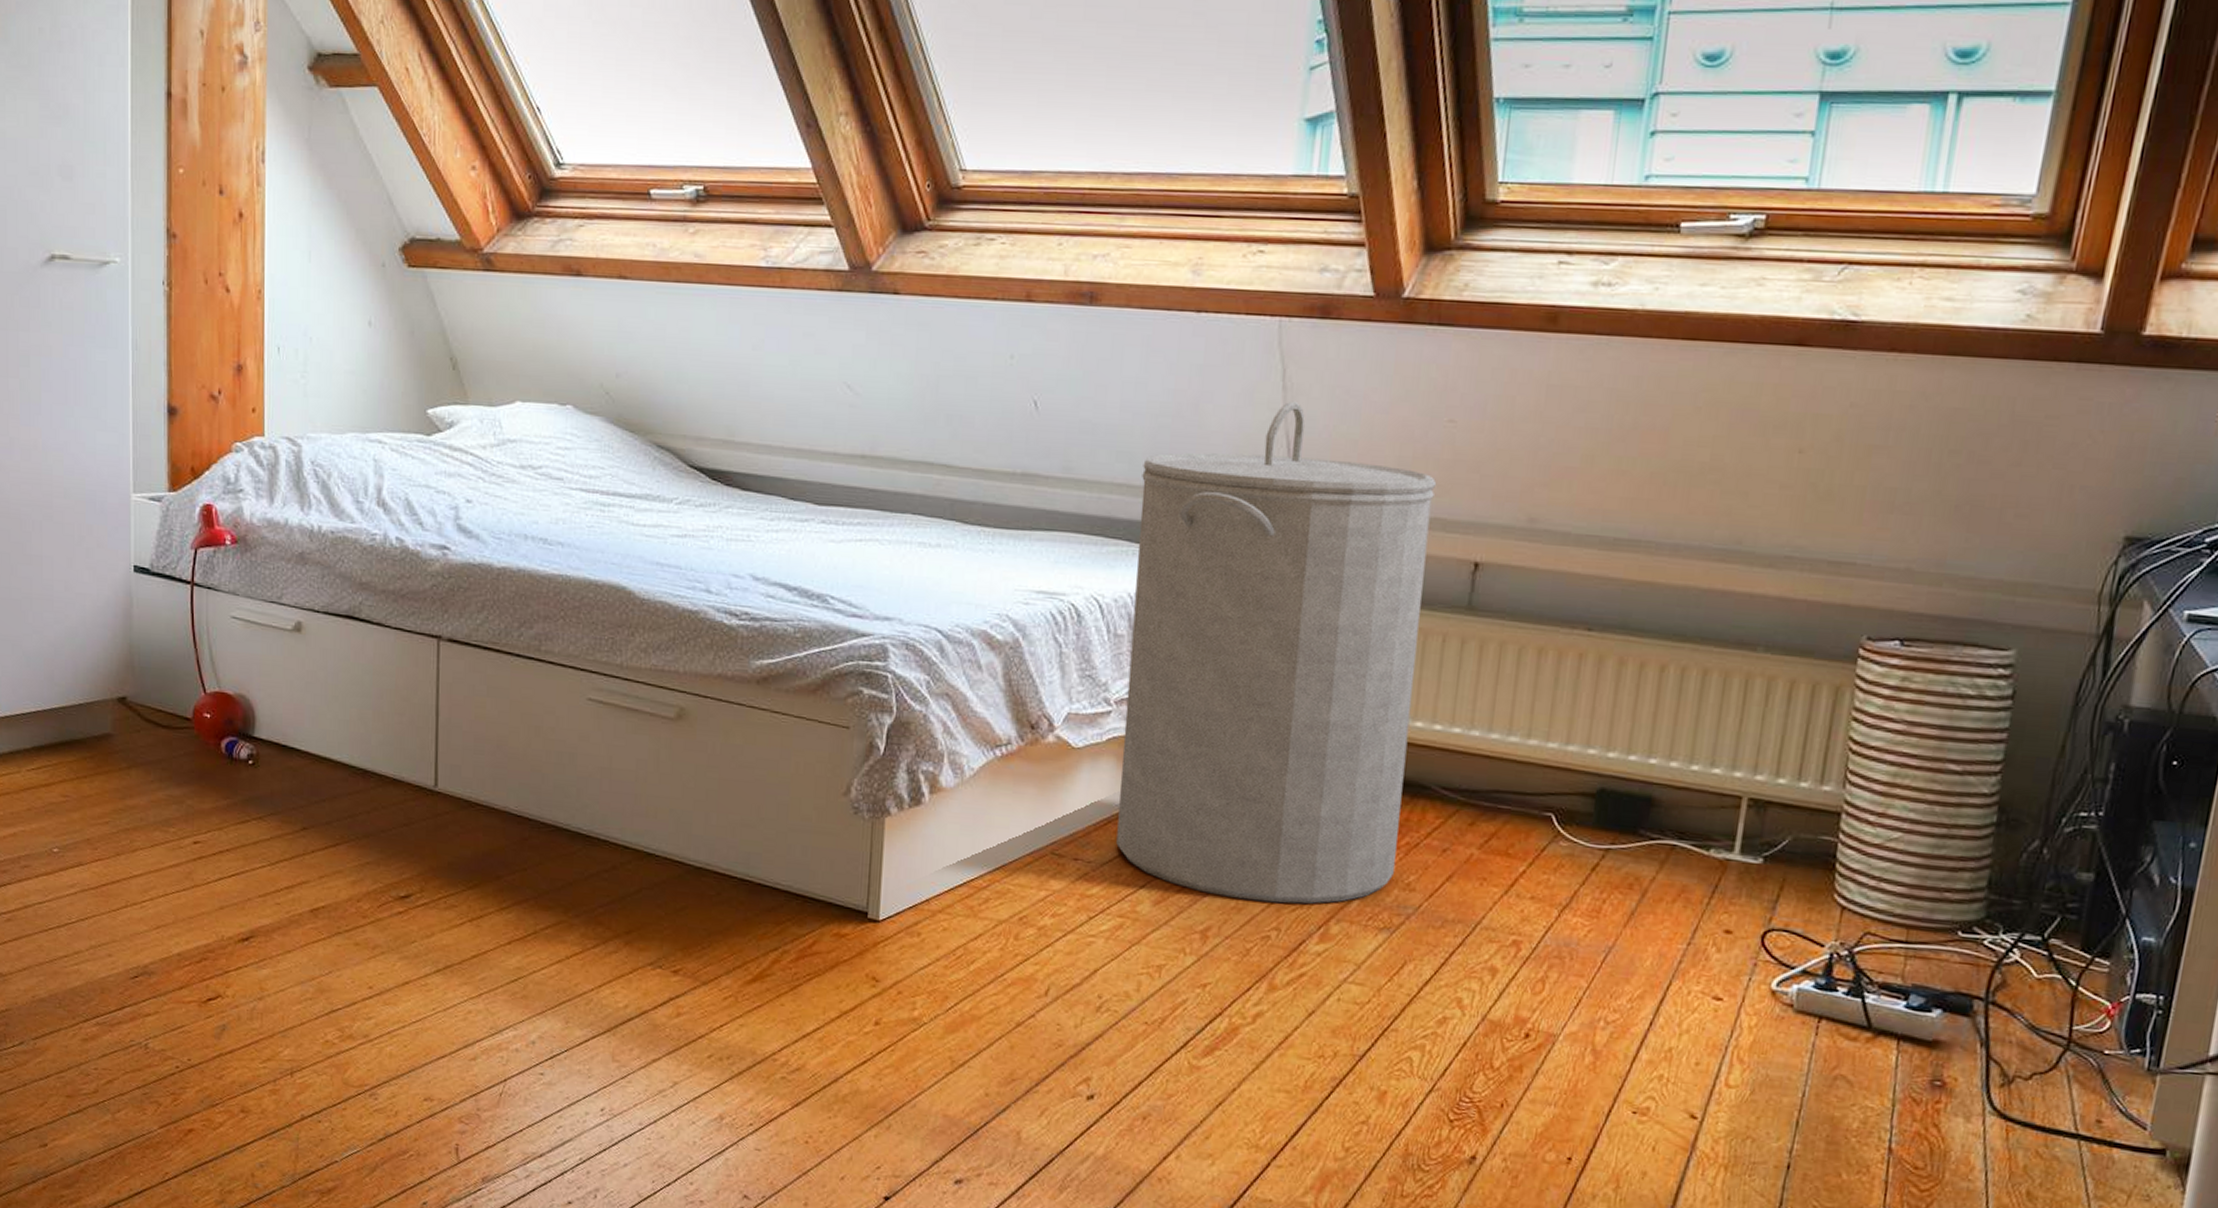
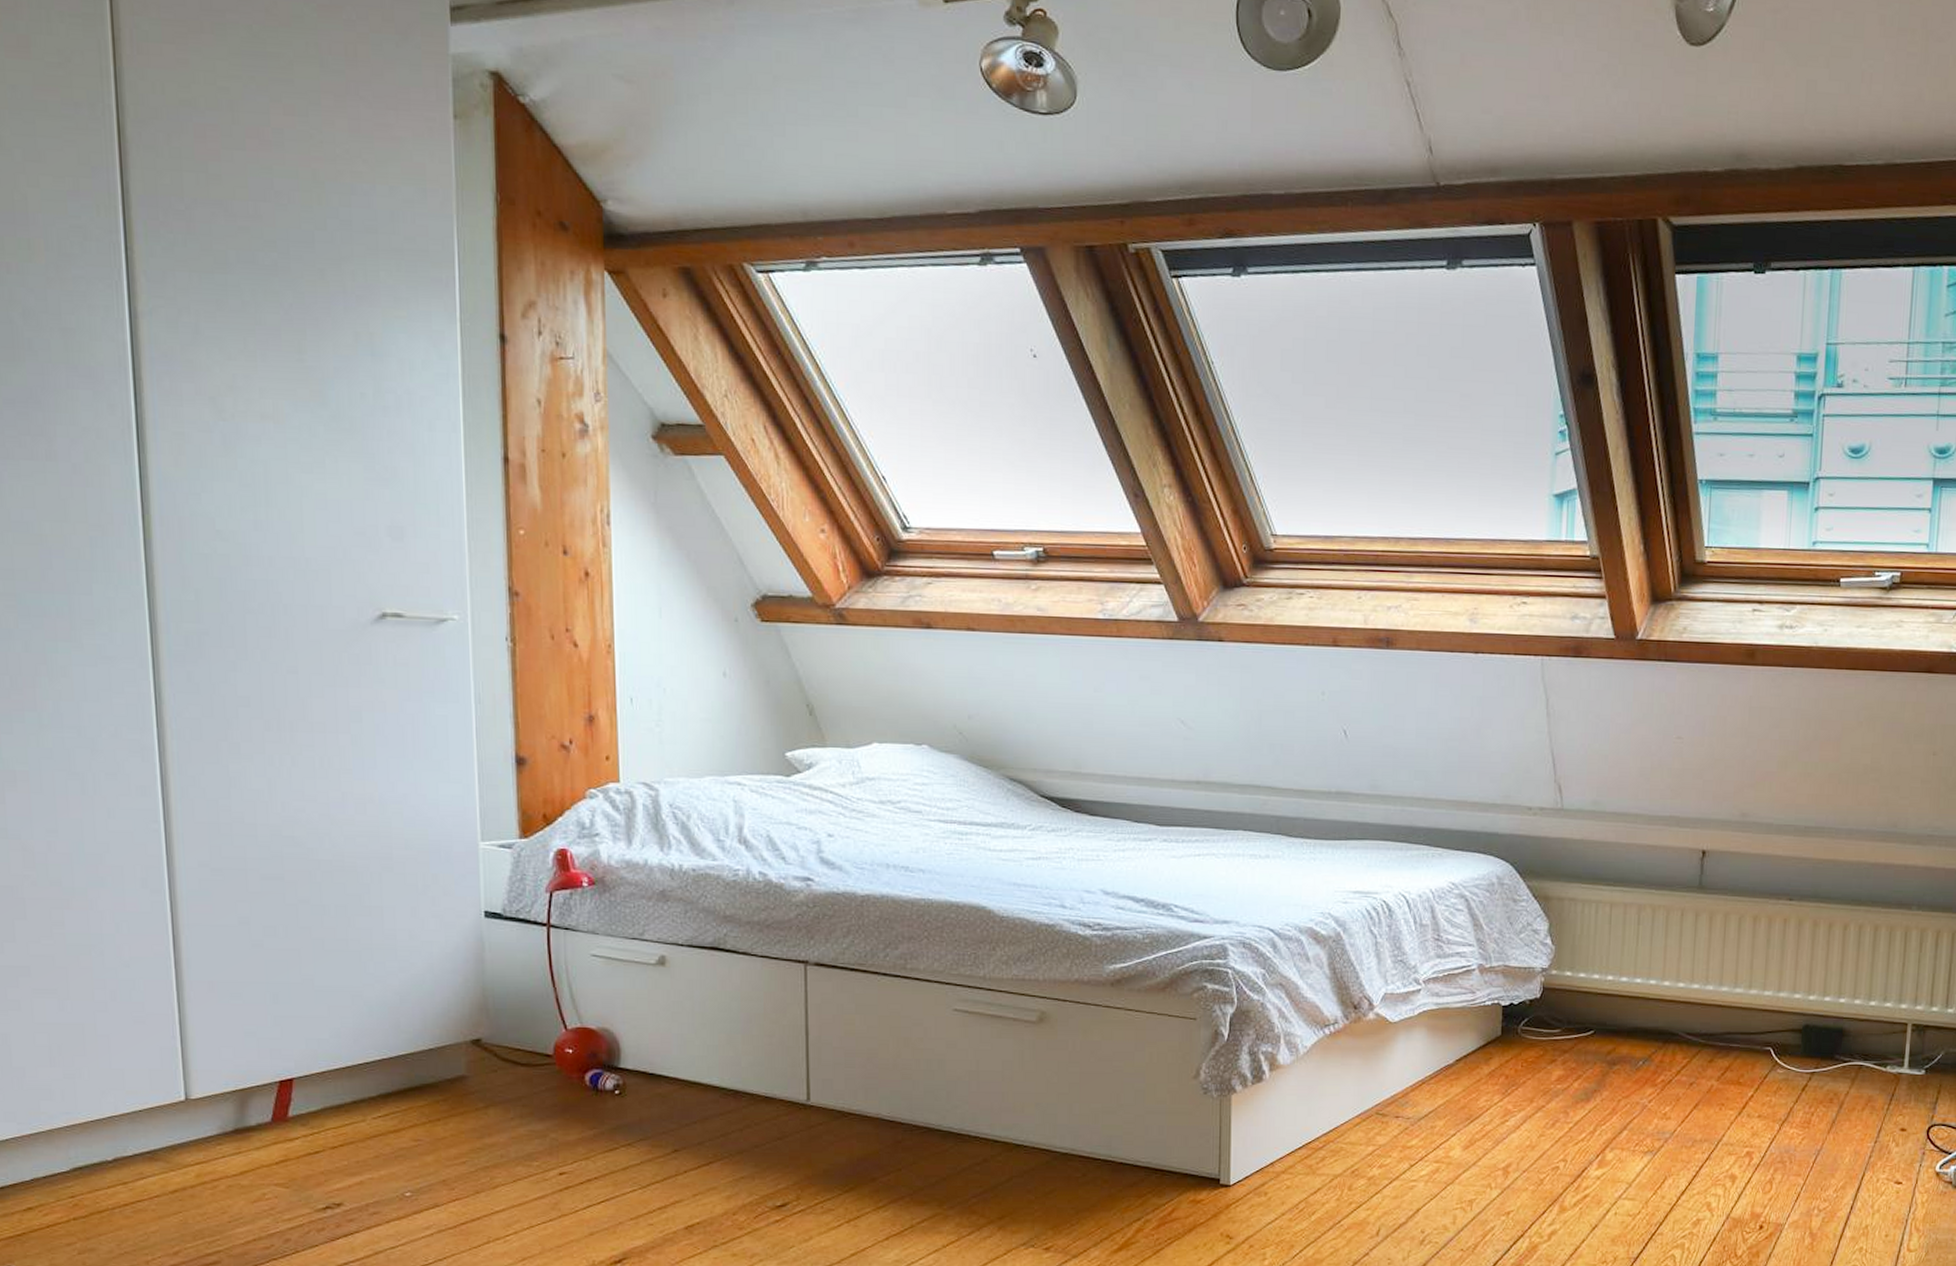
laundry hamper: present [1116,401,1437,905] -> none [1430,725,1671,1139]

